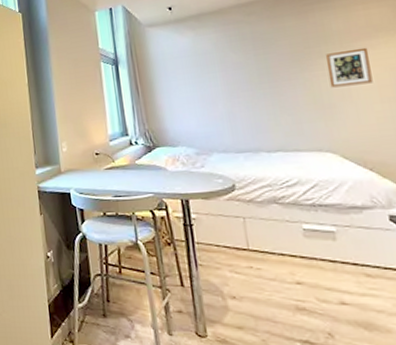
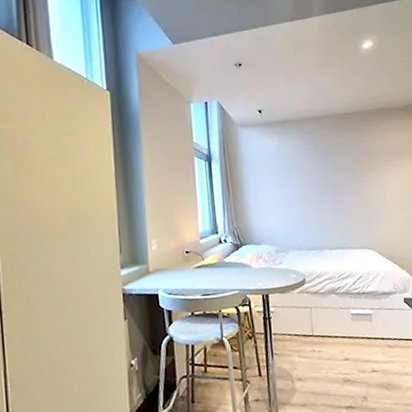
picture frame: present [325,47,373,88] -> none [371,165,399,197]

